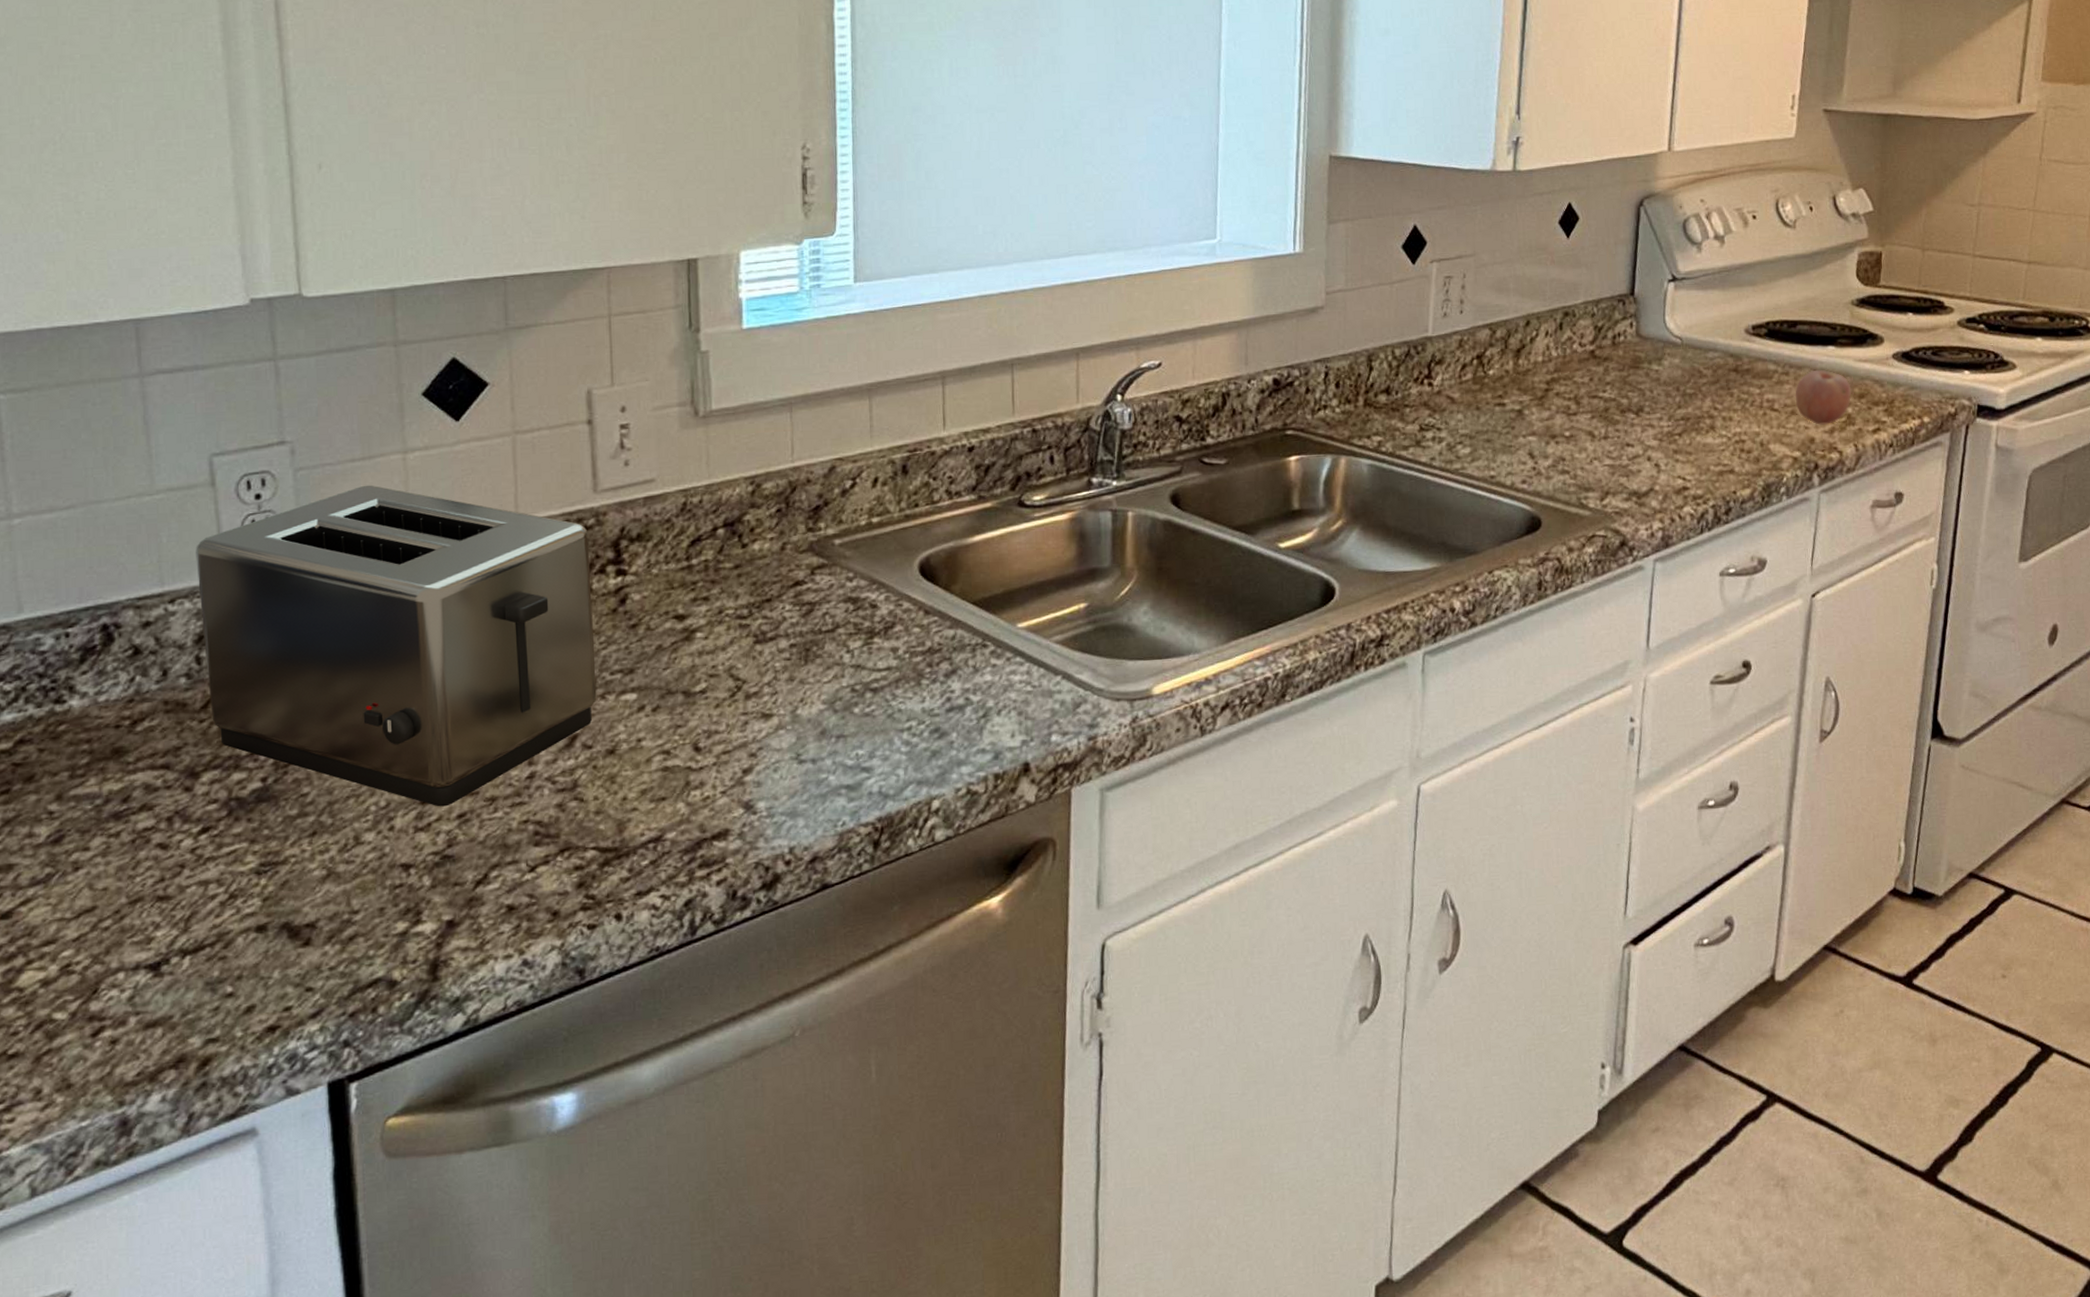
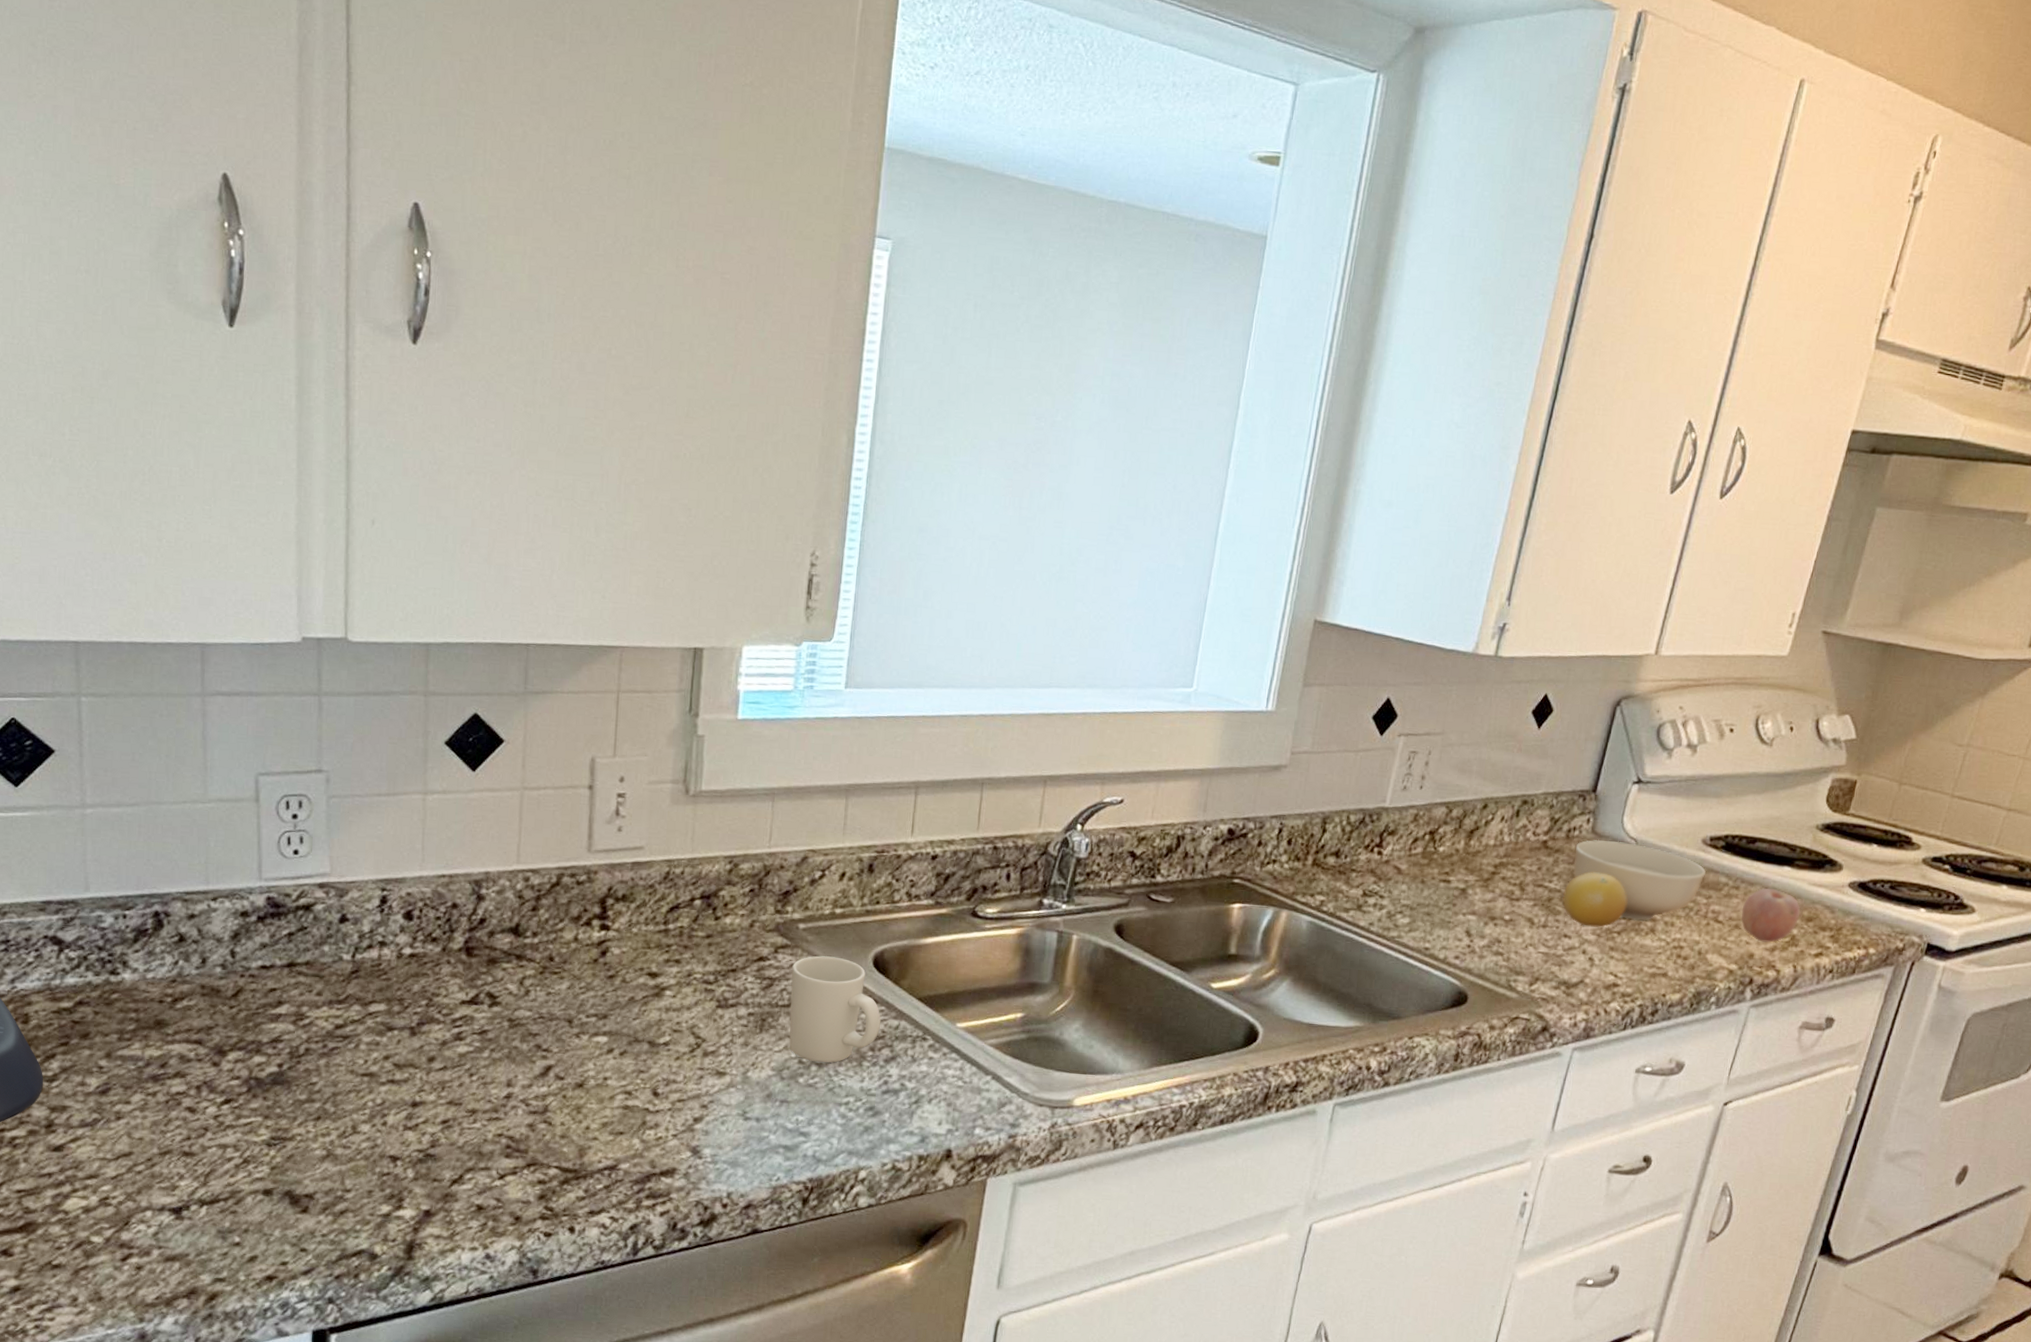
toaster: present [196,485,597,807] -> none [237,818,579,1112]
mug: none [832,570,935,688] -> present [789,955,881,1063]
fruit: none [1619,375,1683,432] -> present [1563,872,1628,927]
bowl: none [1623,341,1755,419] -> present [1572,839,1707,920]

